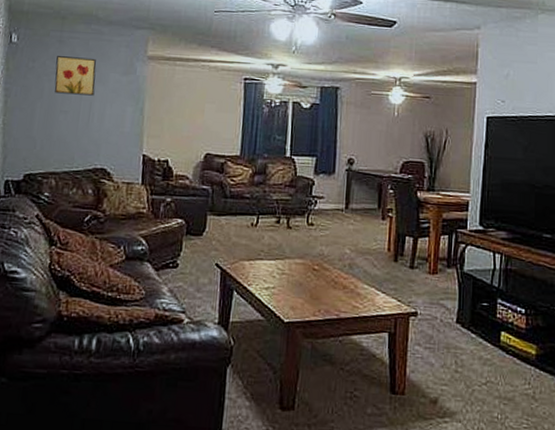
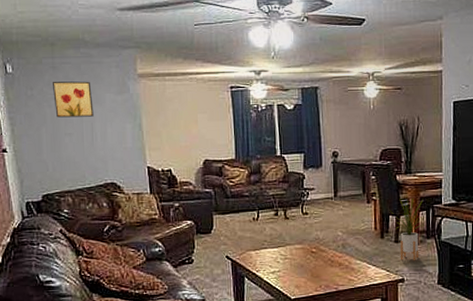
house plant: none [406,214,446,293] -> present [389,194,424,261]

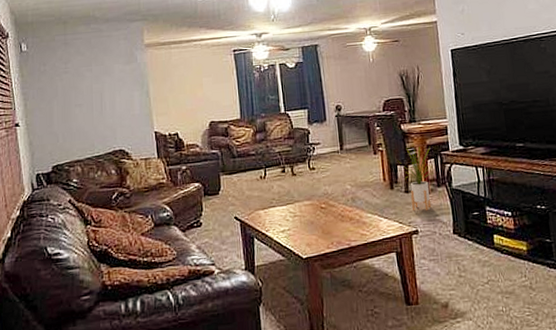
wall art: present [53,81,94,118] -> none [65,54,103,90]

